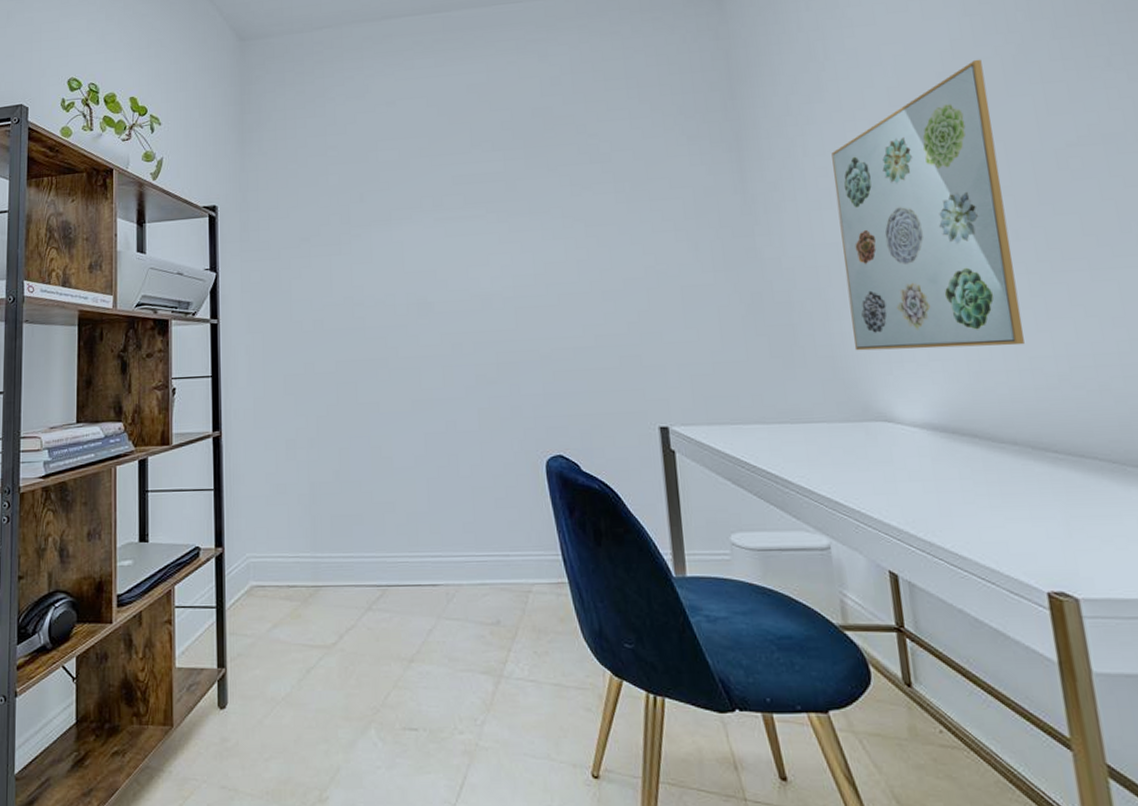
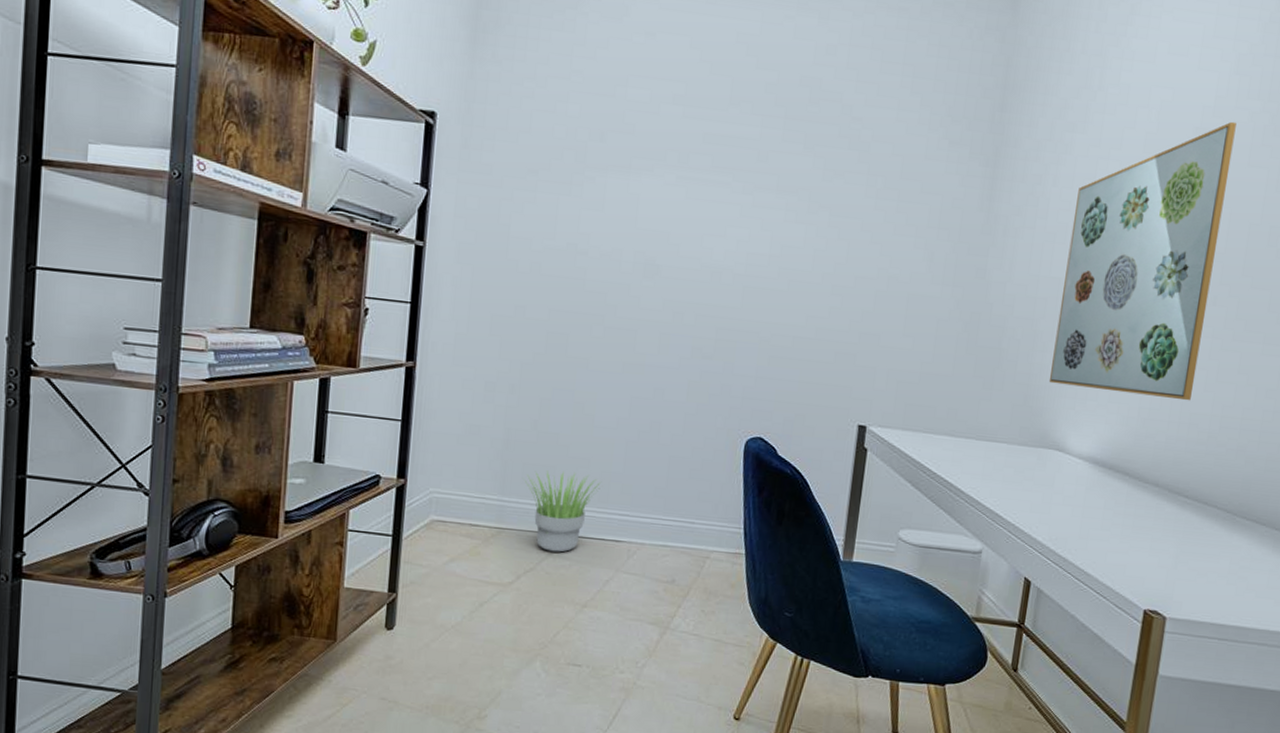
potted plant: none [335,518,409,605] -> present [525,470,601,553]

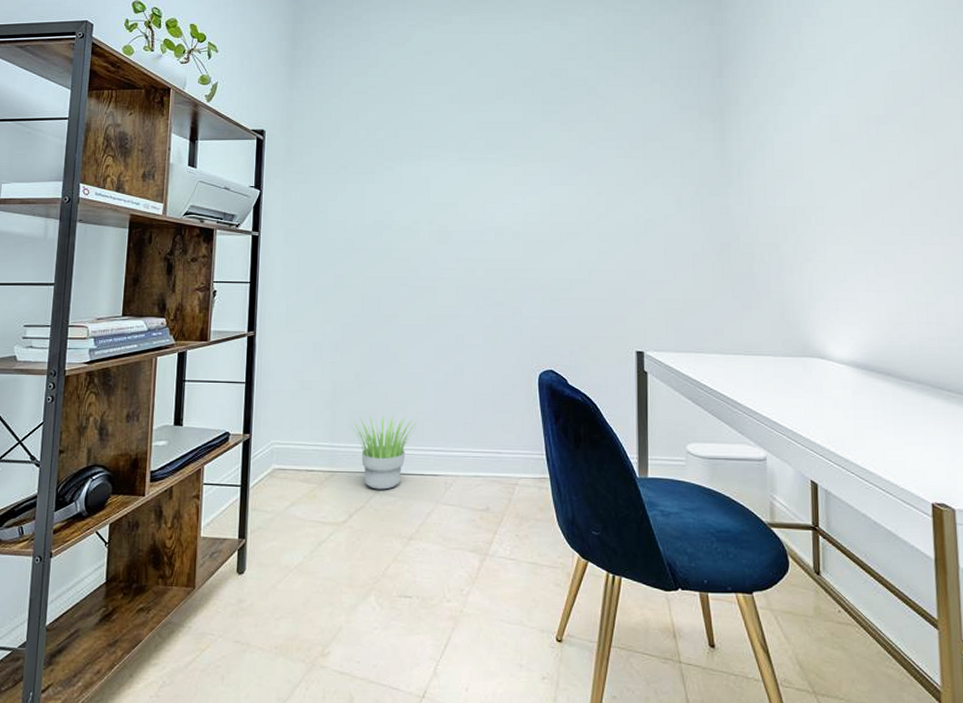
wall art: present [1048,121,1237,401] -> none [797,63,934,303]

